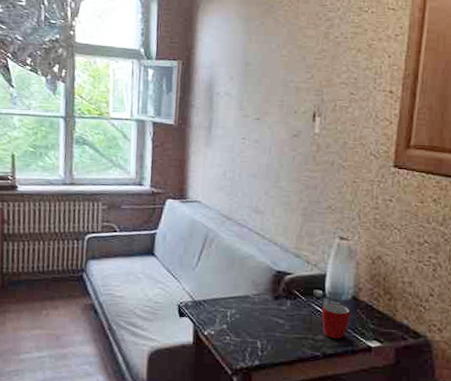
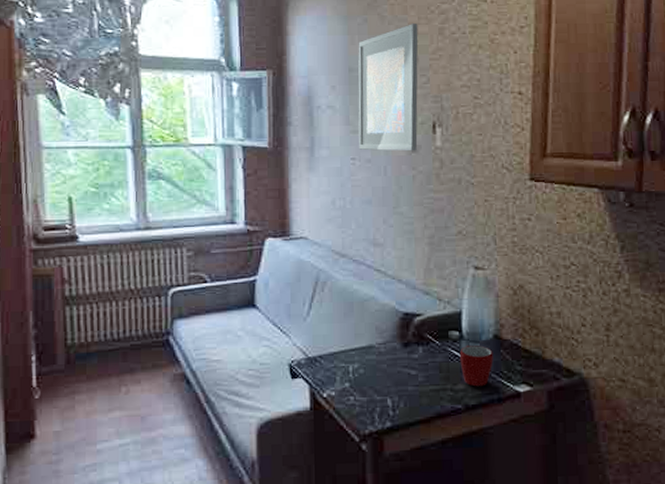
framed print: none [249,28,307,136] -> present [358,24,419,152]

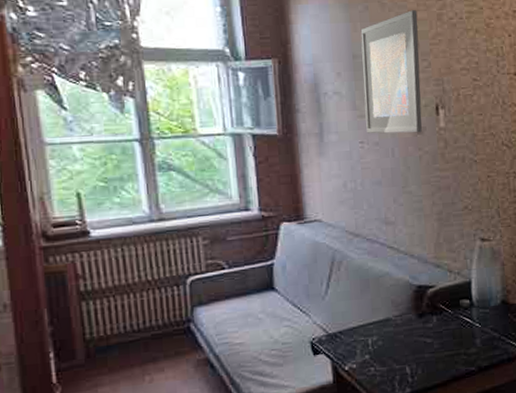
mug: present [459,344,493,387] -> none [471,311,502,350]

